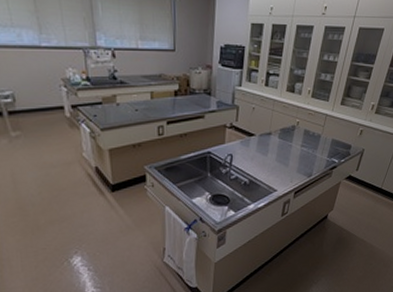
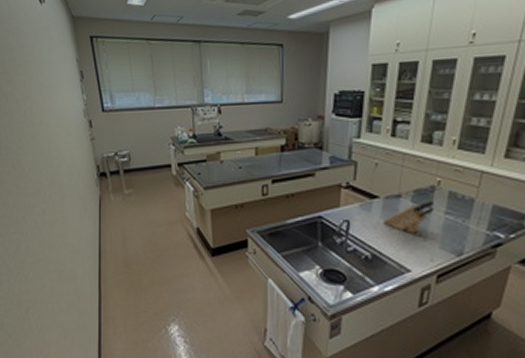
knife block: none [258,137,294,162] -> present [383,201,434,233]

